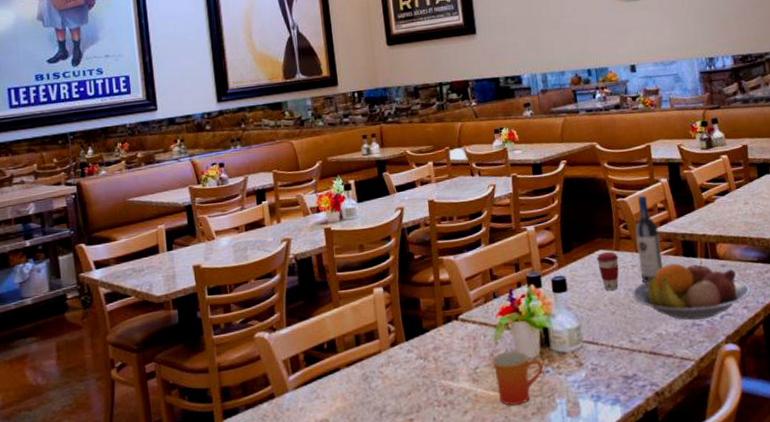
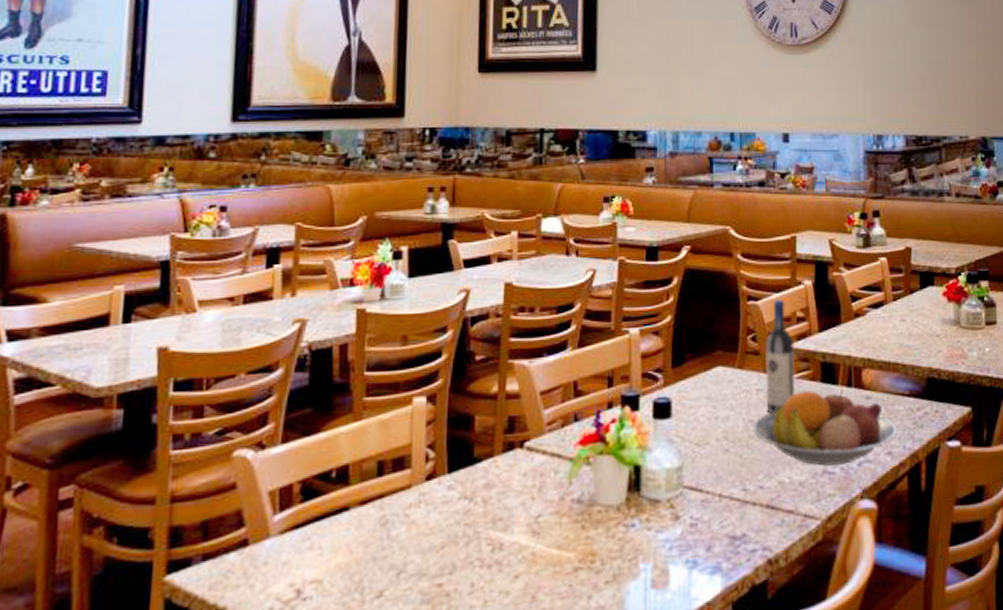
mug: present [491,350,543,406] -> none [560,494,627,571]
coffee cup: present [597,251,619,291] -> none [714,369,742,421]

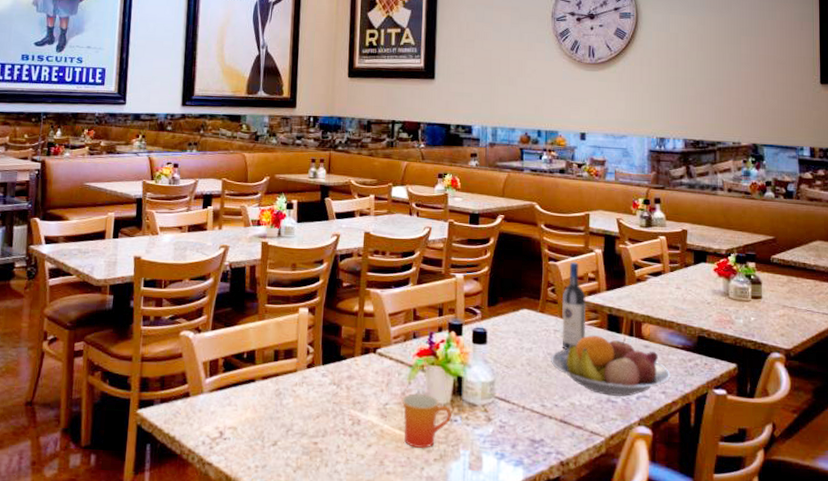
mug: none [560,494,627,571] -> present [401,392,451,449]

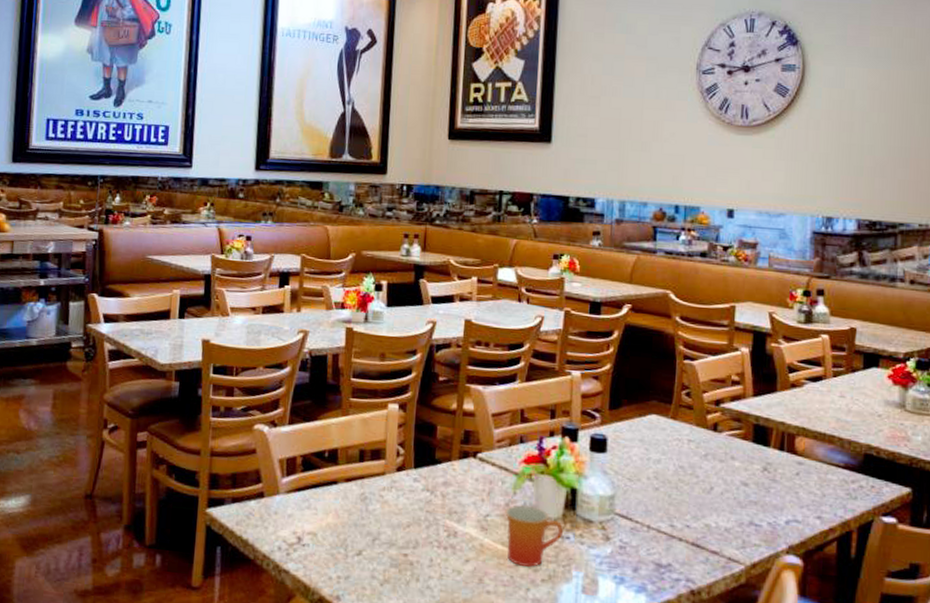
fruit bowl: present [551,335,671,397] -> none [683,447,828,521]
wine bottle: present [561,262,587,350] -> none [697,362,729,463]

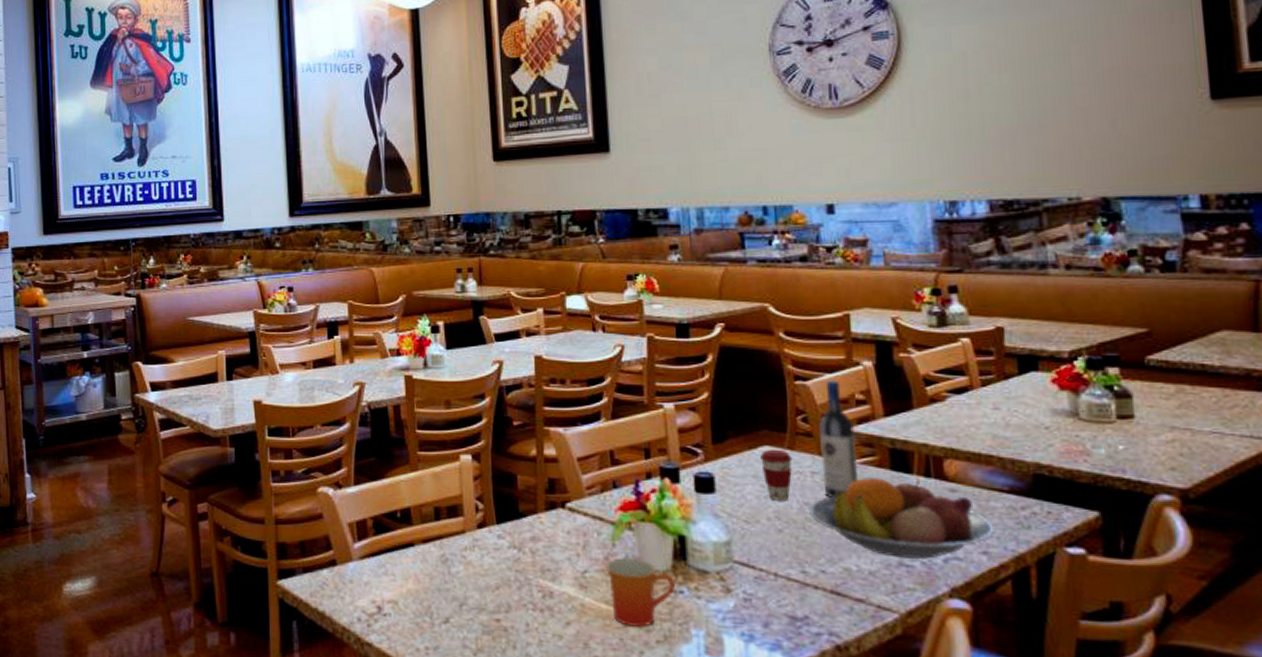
coffee cup: none [648,418,674,464] -> present [760,449,793,501]
fruit bowl: none [683,447,828,521] -> present [809,477,994,560]
wine bottle: none [697,362,729,463] -> present [818,380,858,498]

